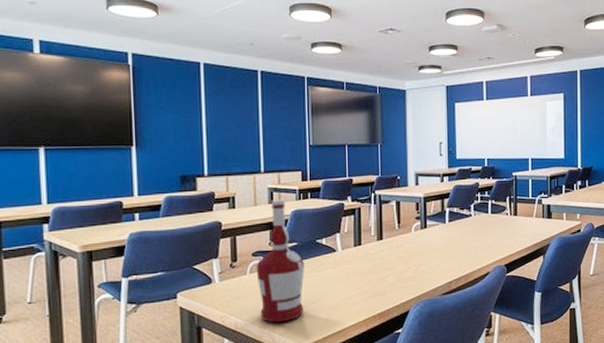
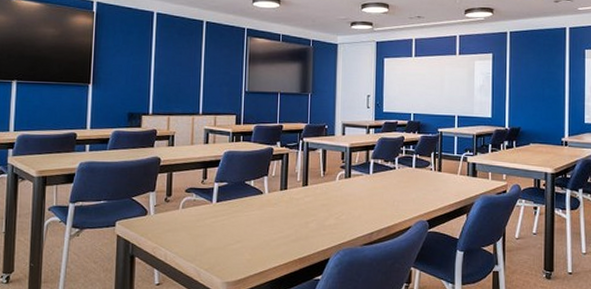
alcohol: present [256,199,305,323] -> none [188,140,233,259]

